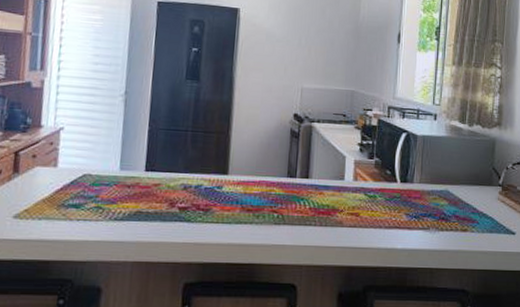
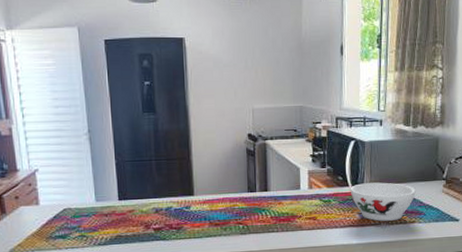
bowl: none [398,180,469,226] -> present [350,182,416,221]

